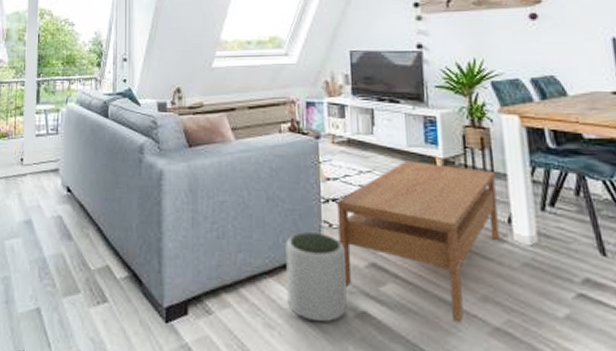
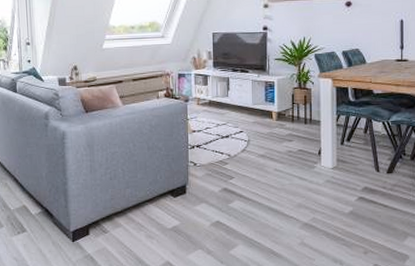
plant pot: present [285,232,347,323] -> none [162,170,206,231]
coffee table: present [337,160,500,324] -> none [200,115,313,223]

